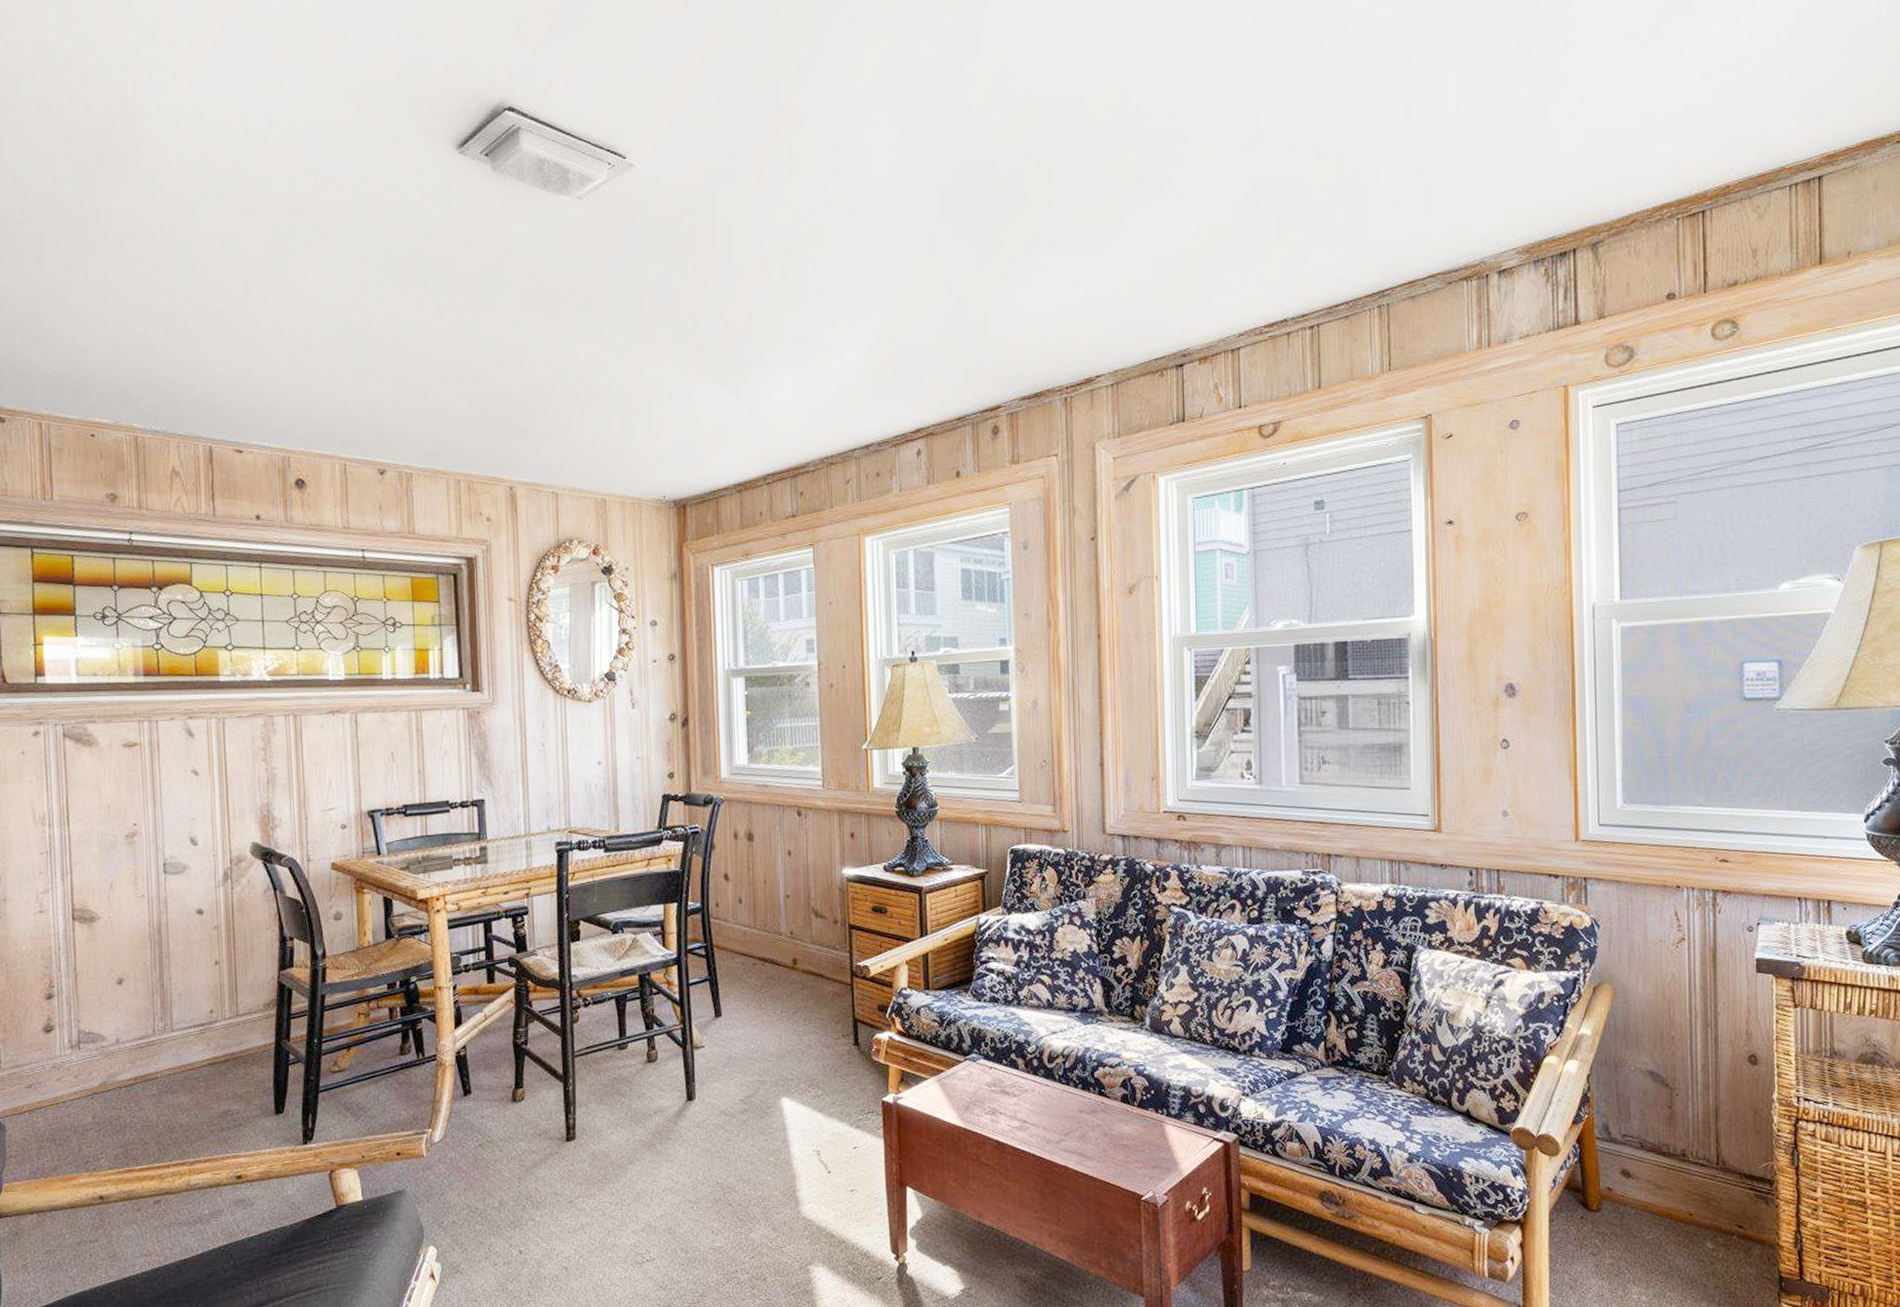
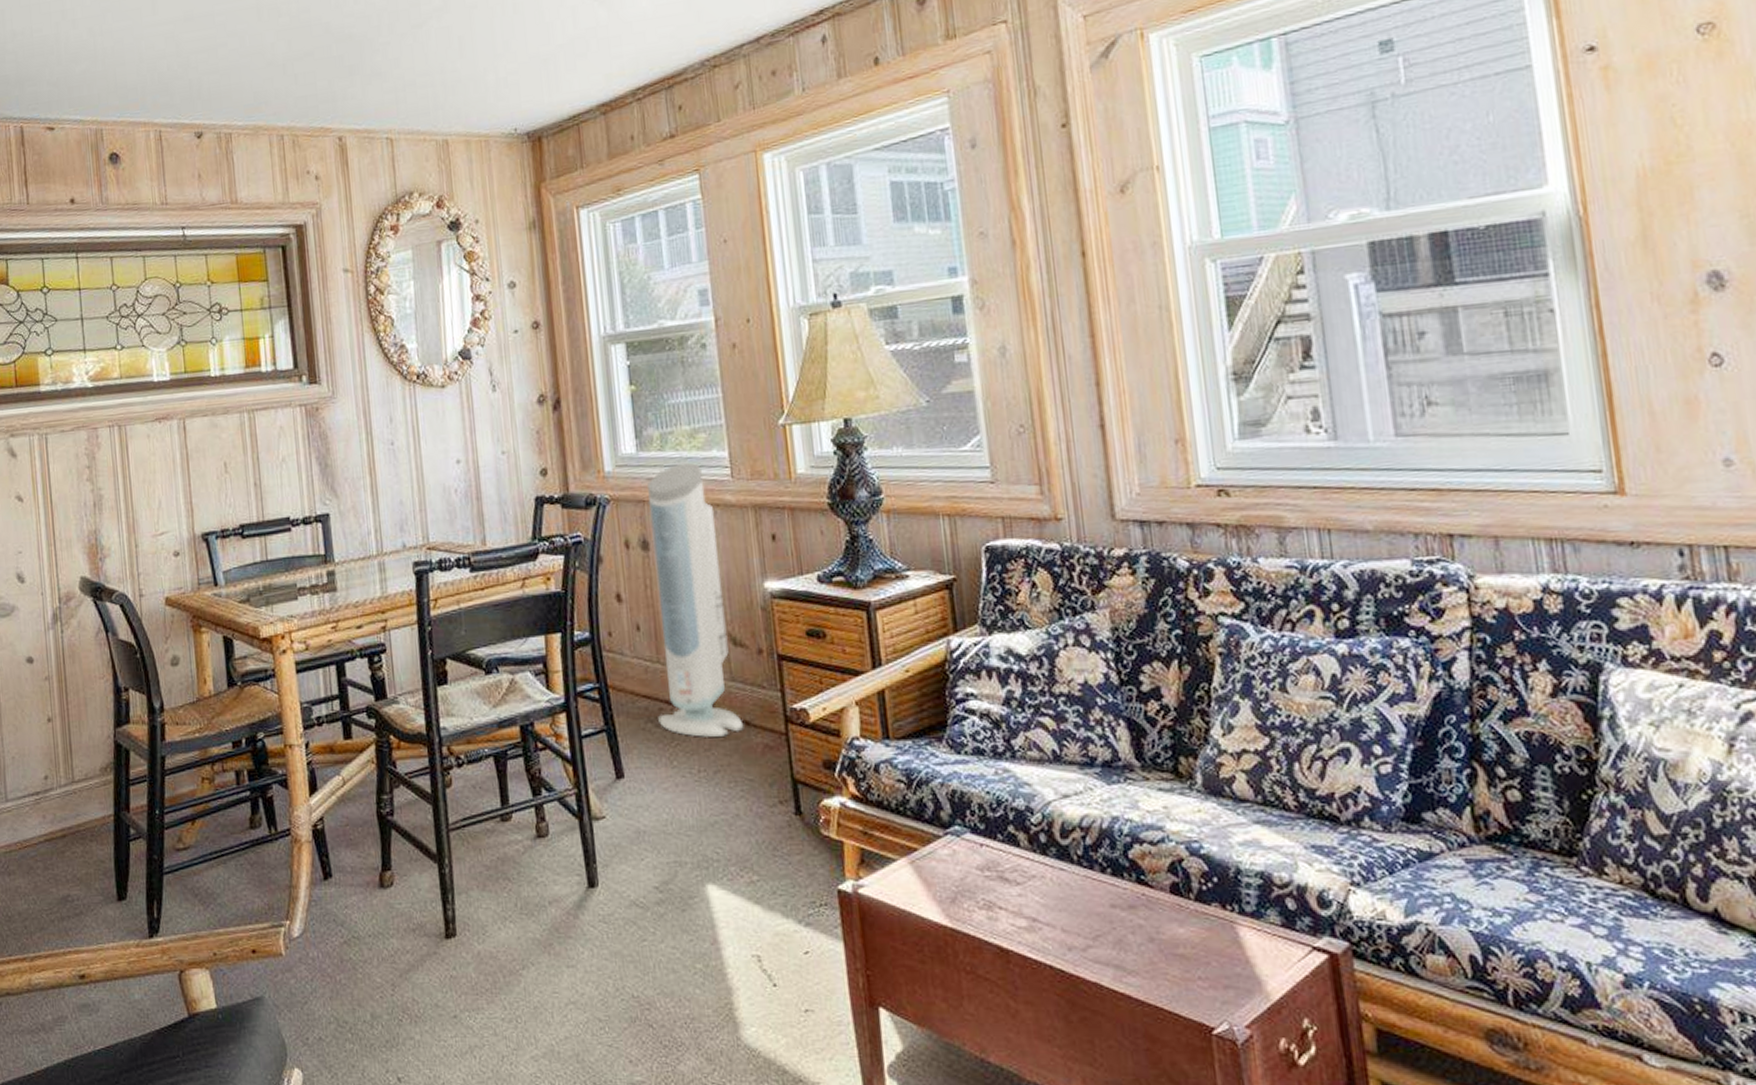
air purifier: none [752,775,819,986] -> present [647,463,744,737]

